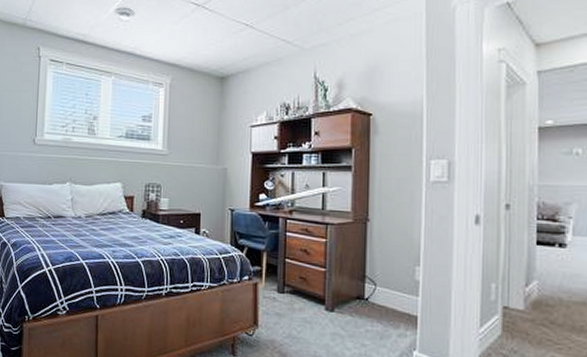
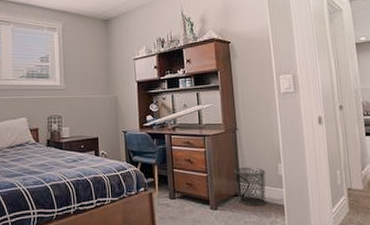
waste bin: none [359,265,399,314] -> present [234,167,267,206]

